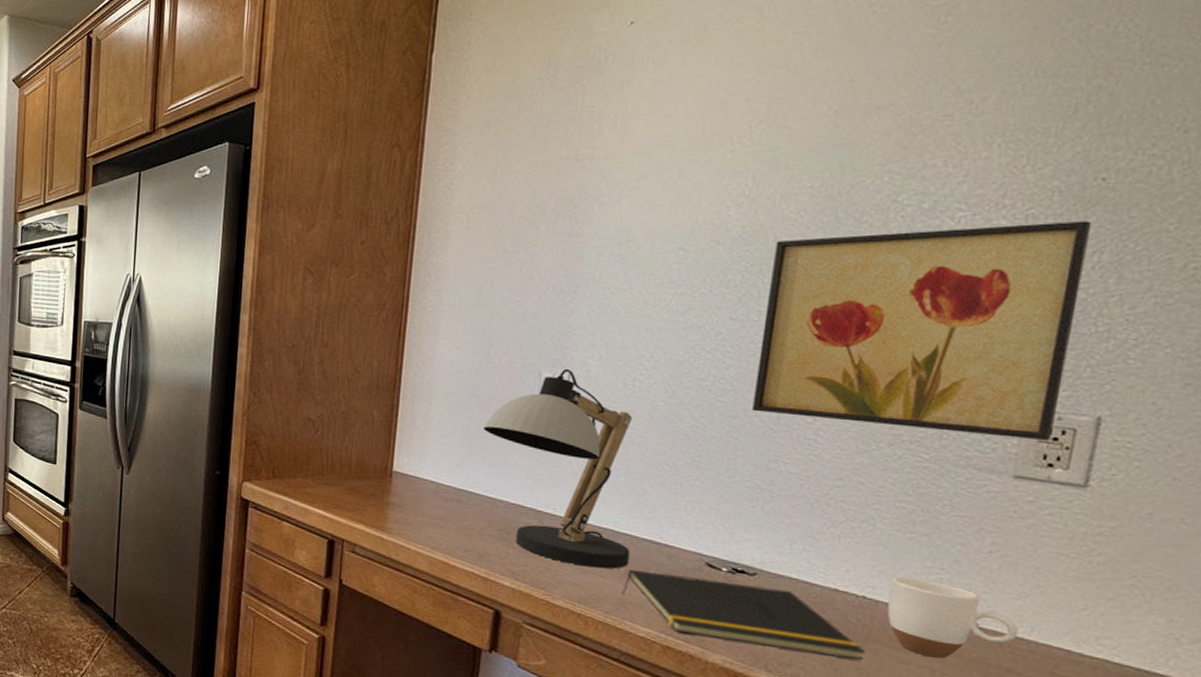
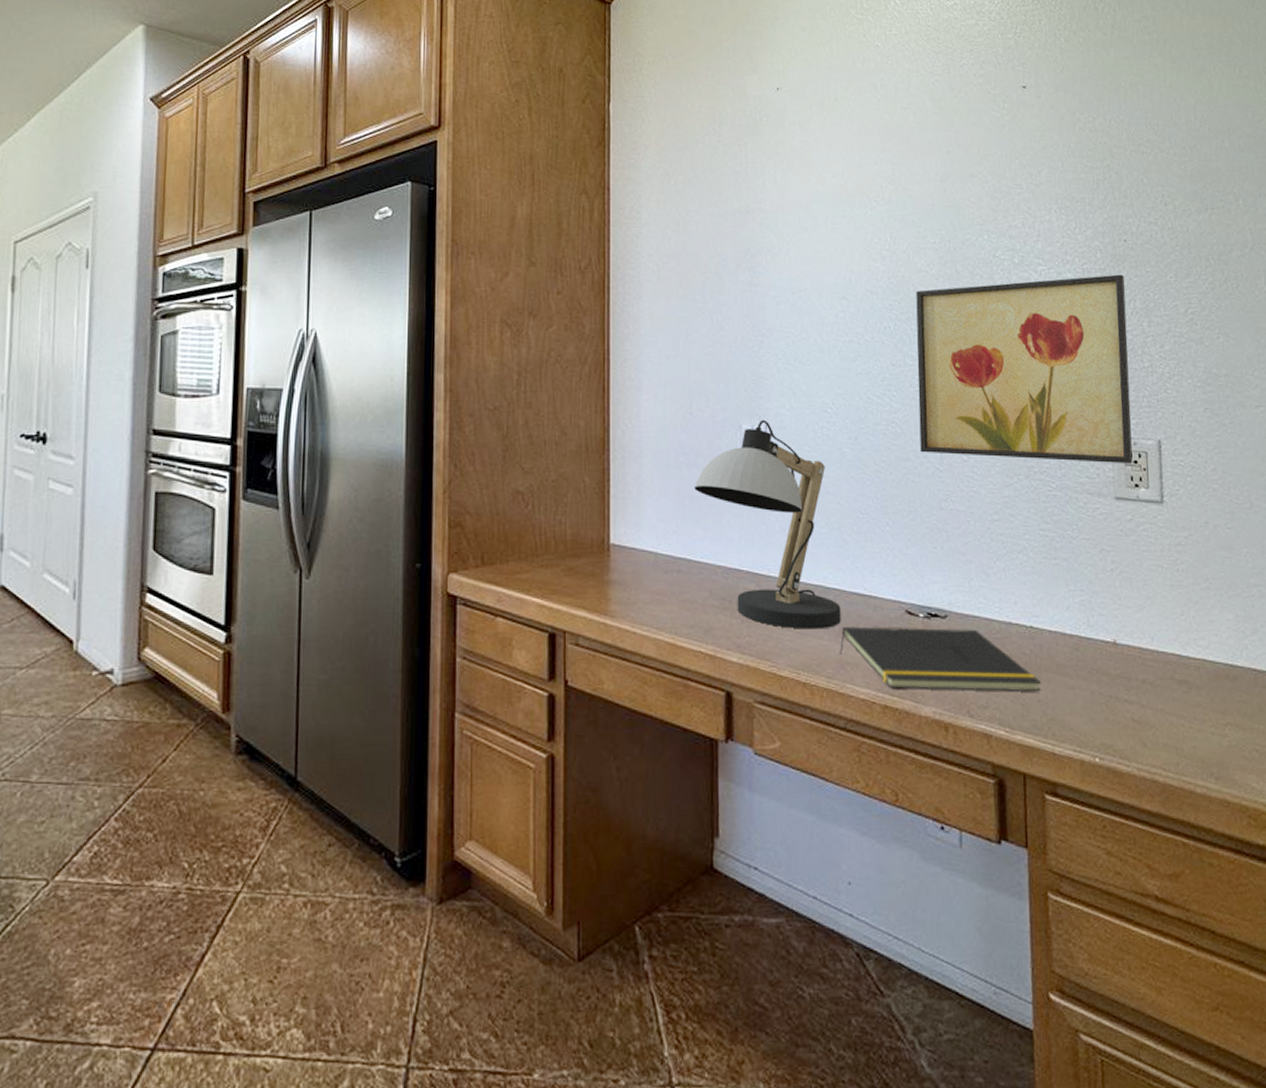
mug: present [887,576,1019,659] -> none [1049,602,1144,679]

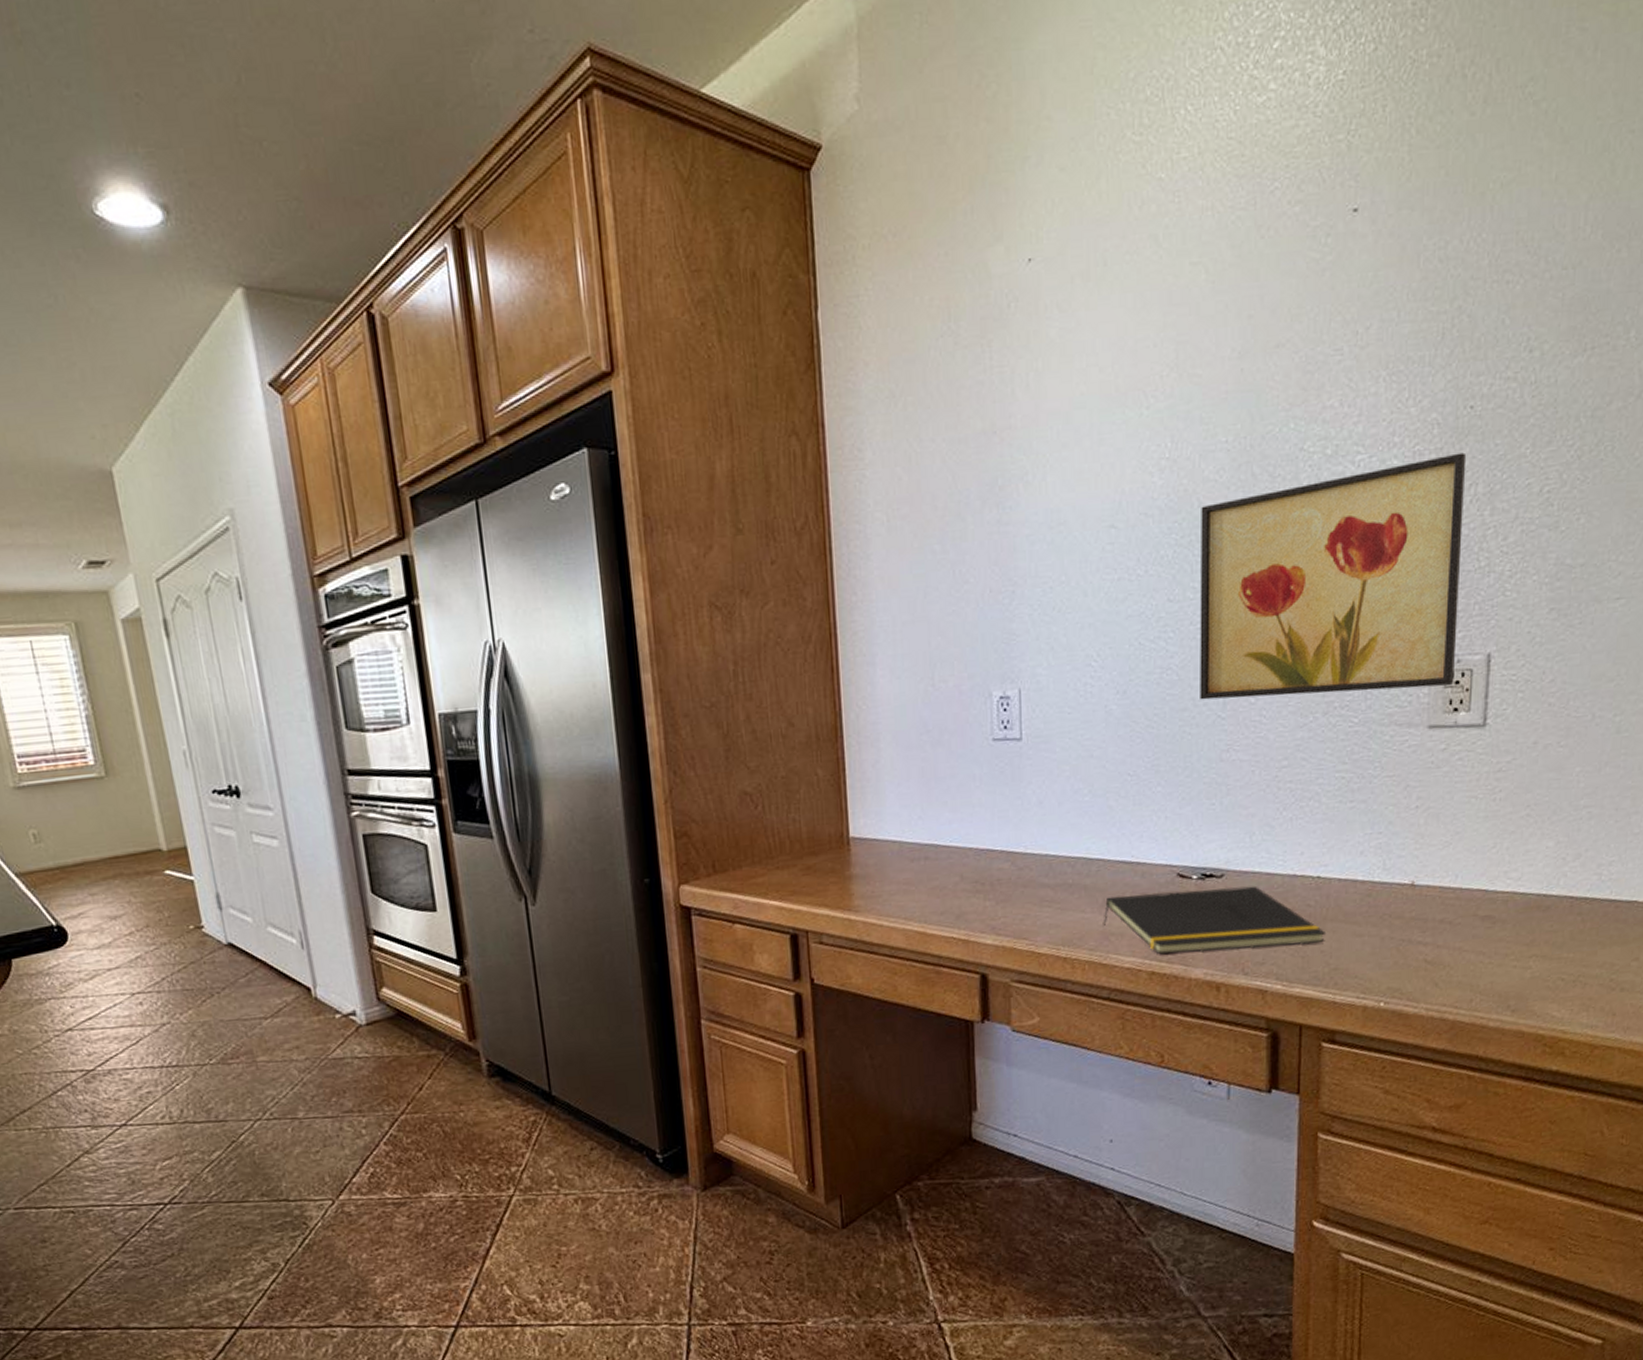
desk lamp: present [694,419,841,630] -> none [940,683,1105,905]

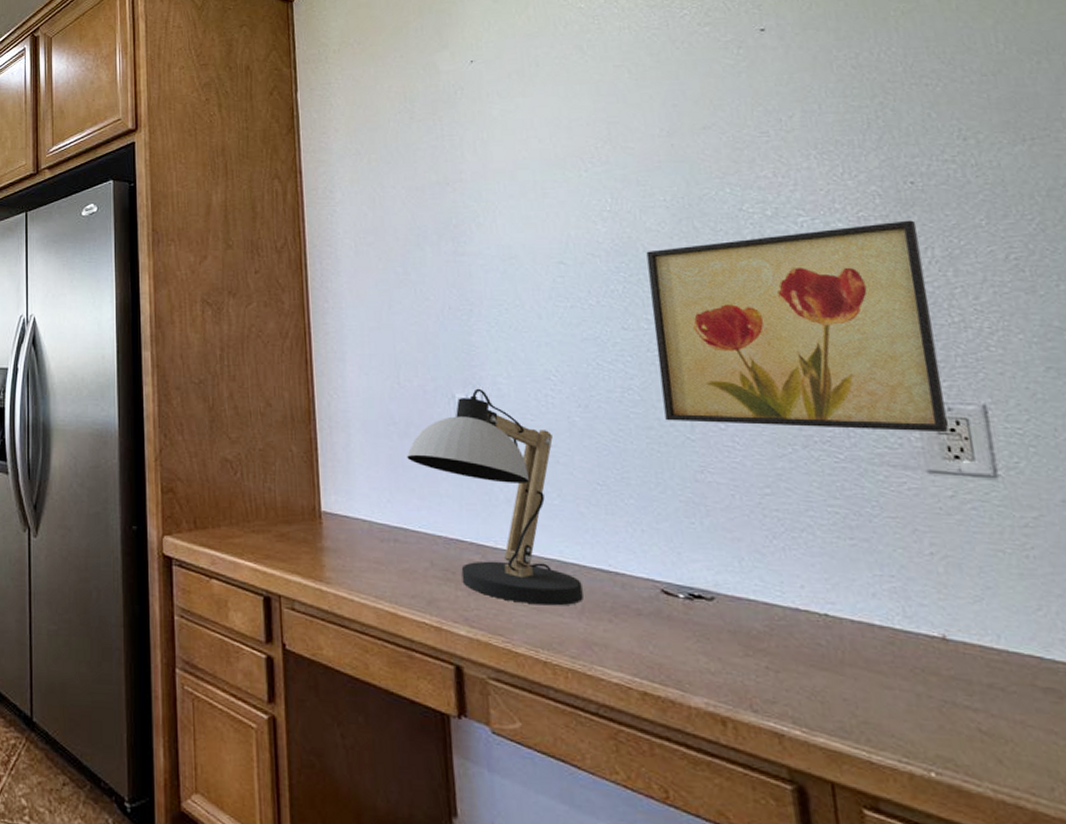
desk lamp: none [940,683,1105,905] -> present [407,388,584,606]
notepad: present [1103,886,1327,954] -> none [583,604,847,689]

